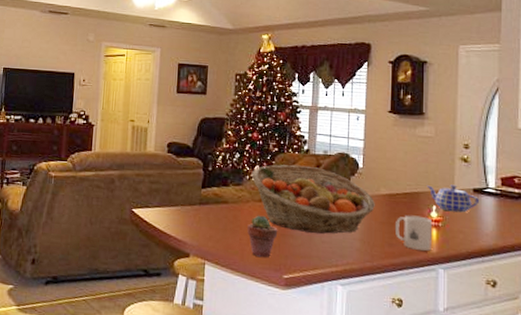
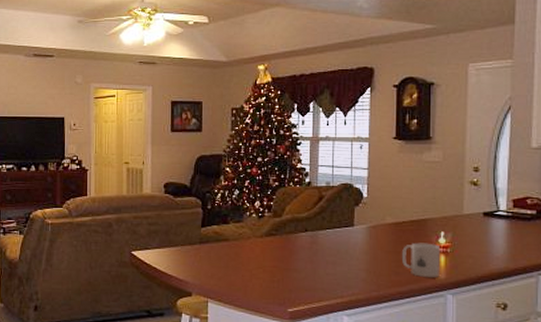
potted succulent: present [247,215,278,257] -> none [250,251,281,292]
fruit basket: present [251,165,375,234] -> none [251,198,380,266]
teapot: present [427,184,479,213] -> none [434,209,489,237]

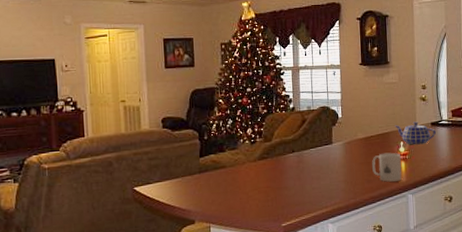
teapot: none [434,209,489,237] -> present [395,121,436,145]

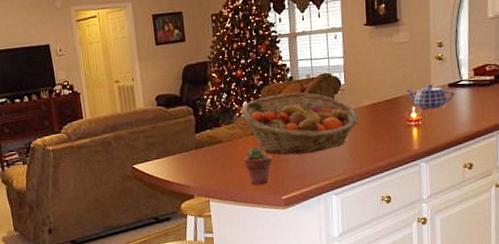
fruit basket: none [244,122,354,183] -> present [240,92,359,155]
potted succulent: none [246,173,274,212] -> present [244,147,273,185]
mug: present [372,152,402,182] -> none [379,118,414,151]

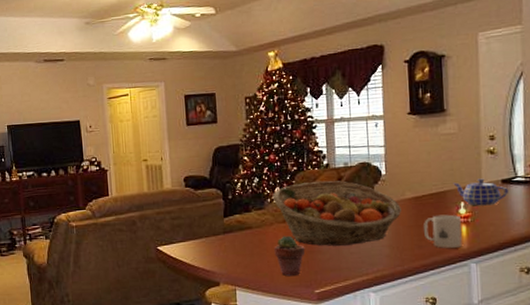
mug: none [379,118,414,151] -> present [424,214,462,248]

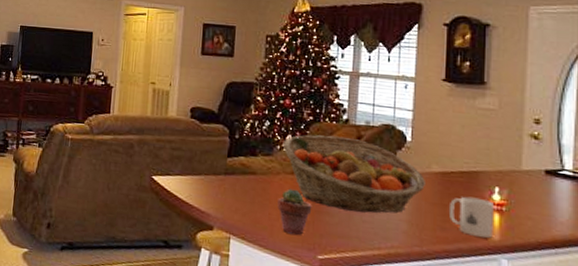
teapot: present [453,178,508,206] -> none [488,164,552,197]

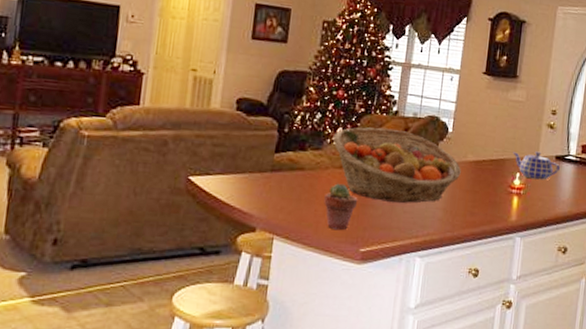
mug: present [449,196,494,238] -> none [478,182,514,219]
teapot: none [488,164,552,197] -> present [513,151,560,180]

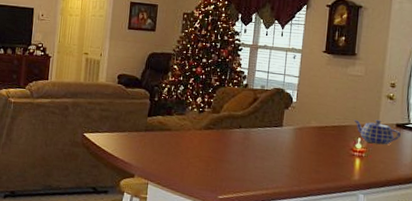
potted succulent: present [324,183,358,230] -> none [188,142,216,180]
fruit basket: present [333,127,461,203] -> none [193,97,305,161]

